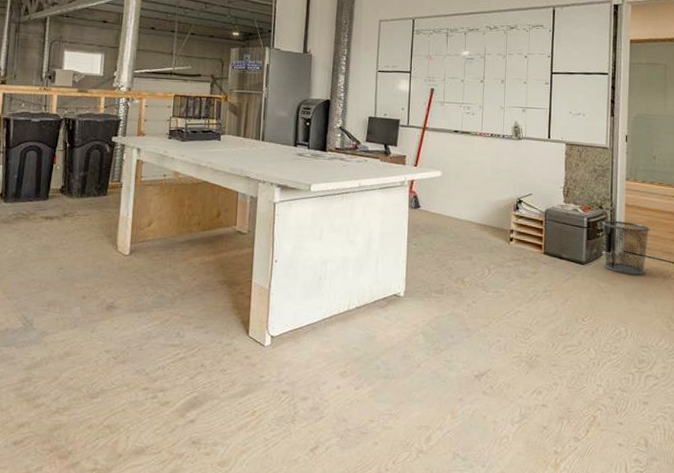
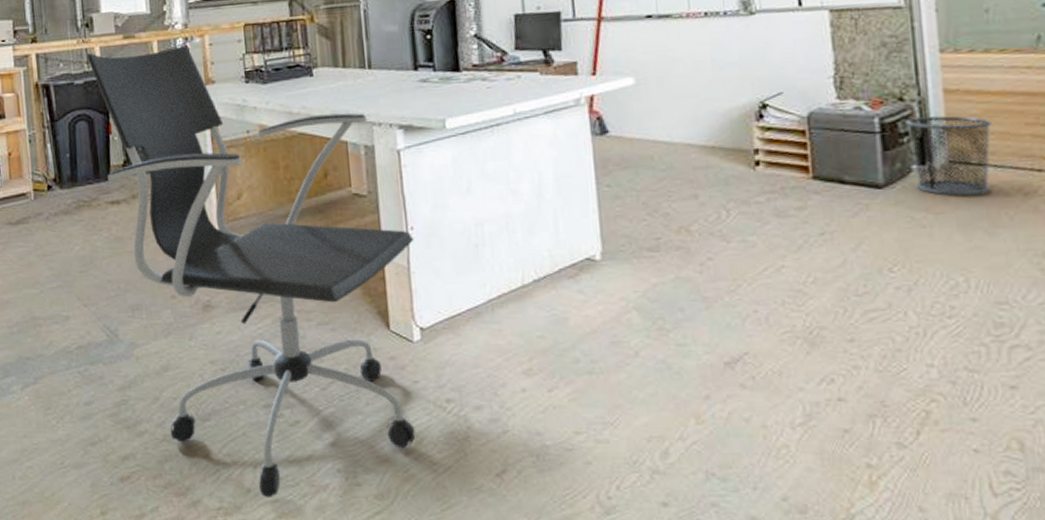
office chair: none [45,99,277,463] -> present [86,46,416,499]

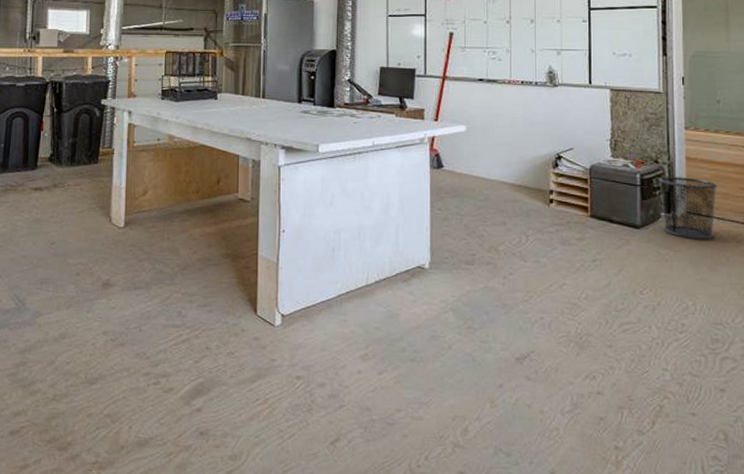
office chair: present [86,46,416,499] -> none [30,61,285,456]

